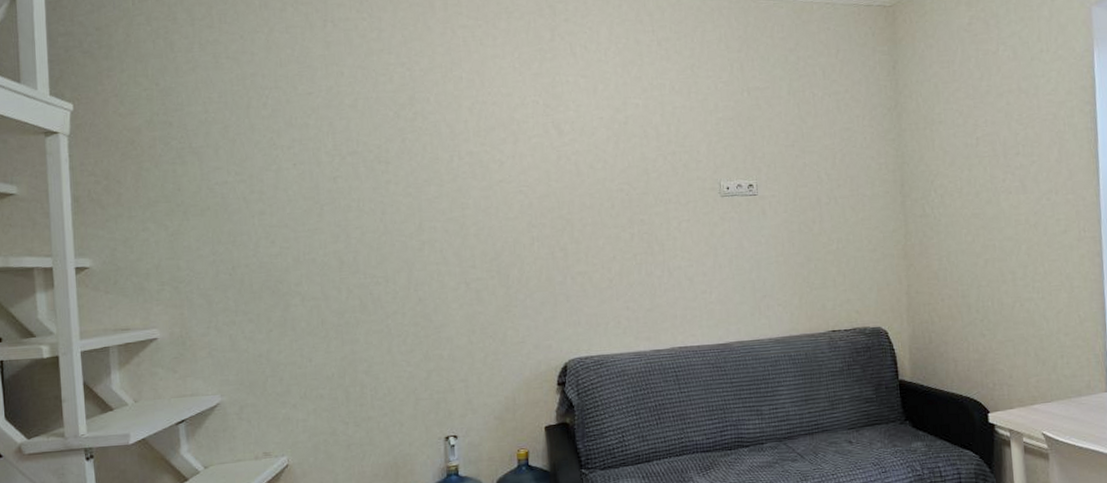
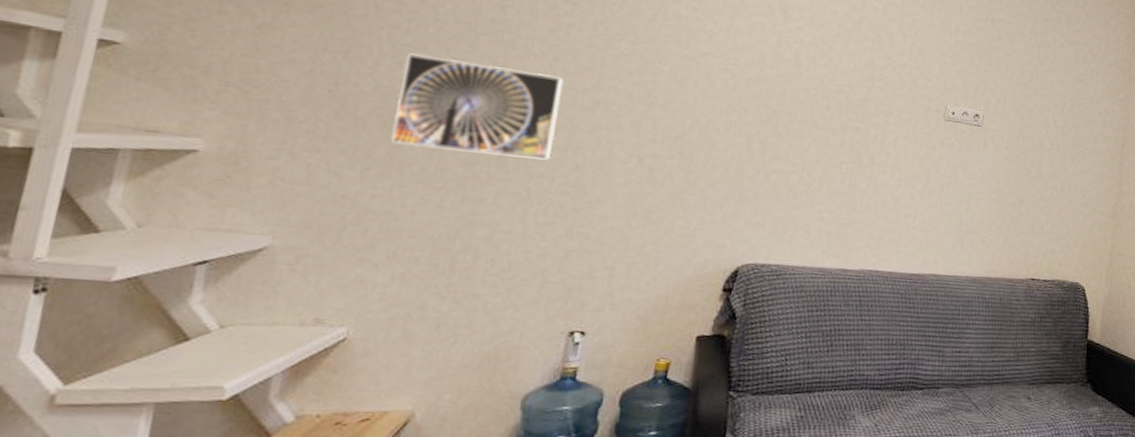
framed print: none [276,227,399,308] -> present [390,53,564,160]

